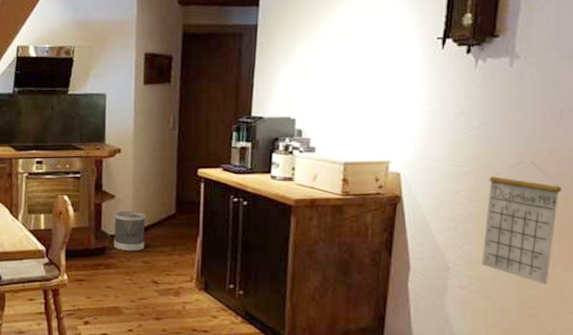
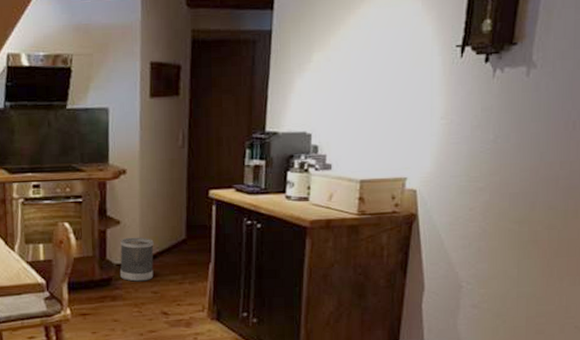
calendar: present [482,161,562,284] -> none [494,175,572,300]

